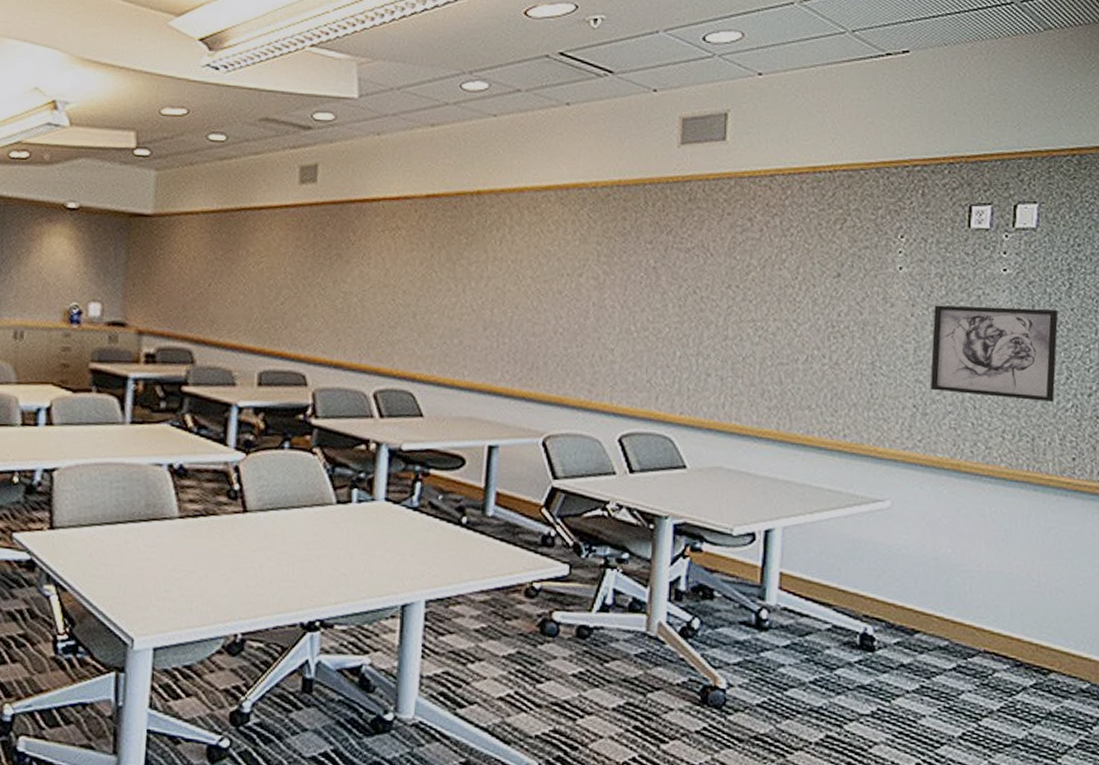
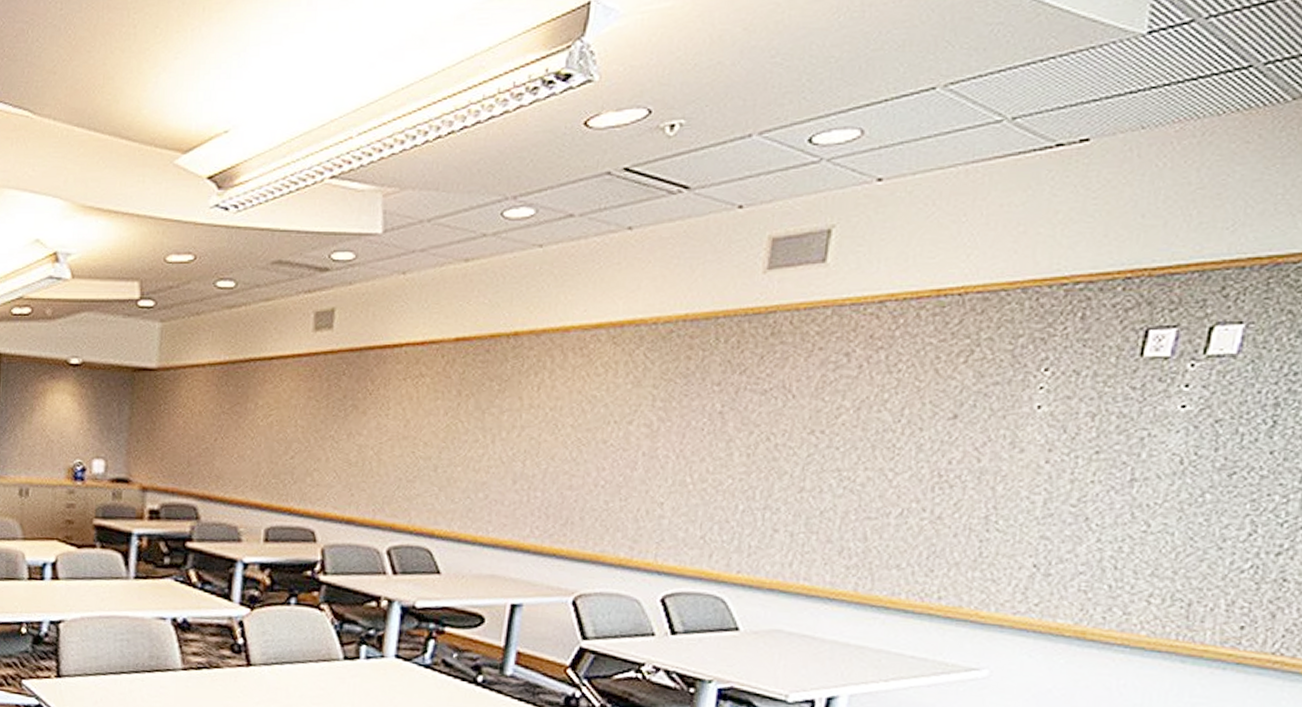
wall art: present [930,305,1059,402] -> none [1058,449,1251,562]

